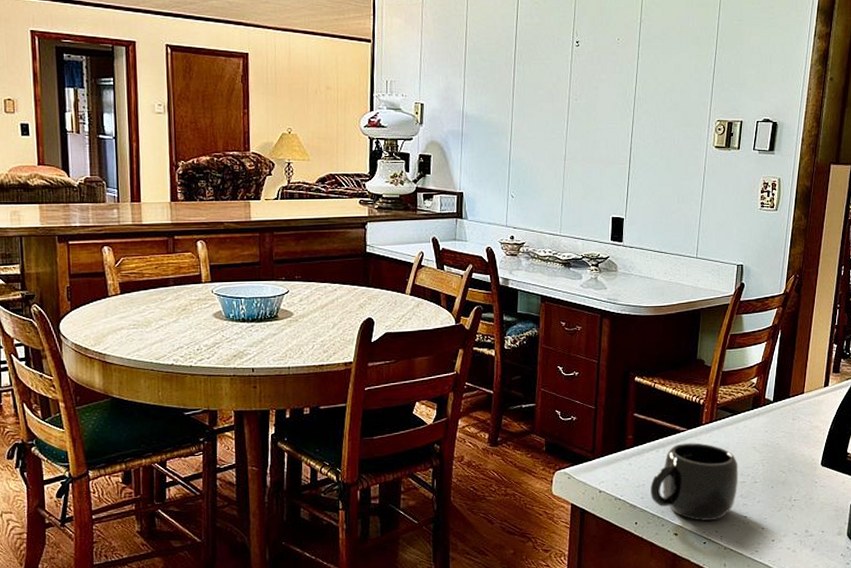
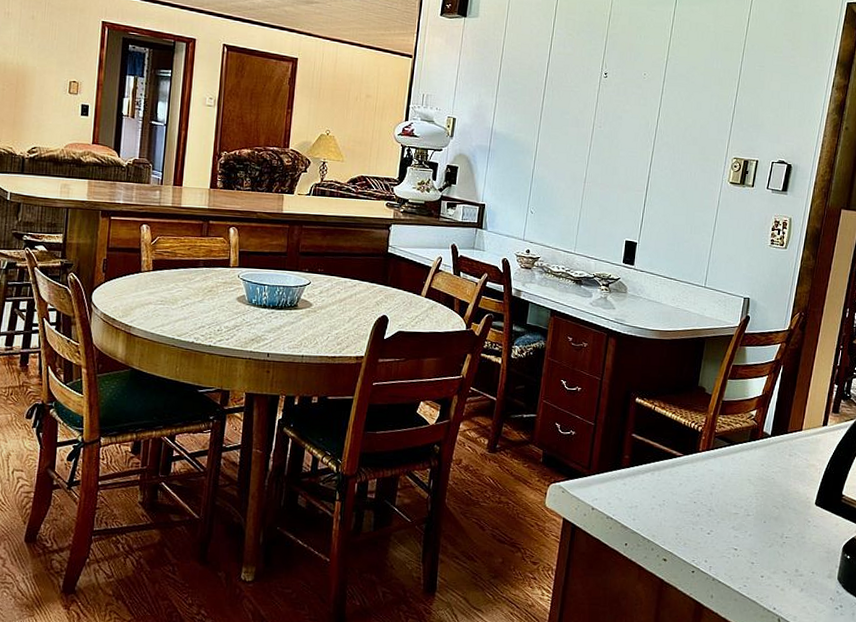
mug: present [650,443,739,521] -> none [642,468,732,550]

